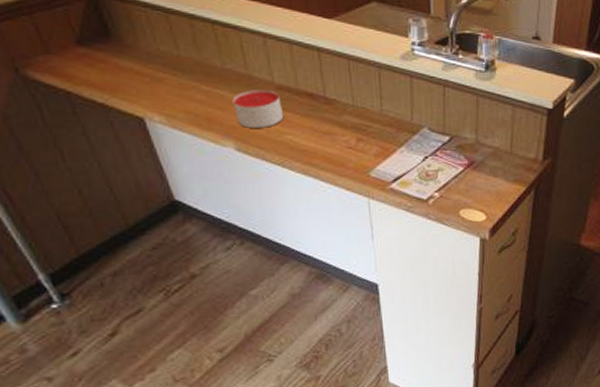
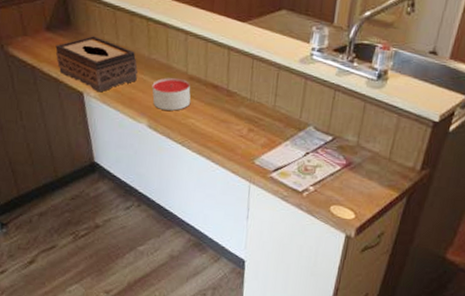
tissue box: none [94,48,212,116] -> present [55,36,138,93]

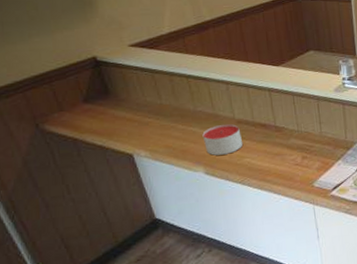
tissue box: present [55,36,138,93] -> none [96,100,186,151]

